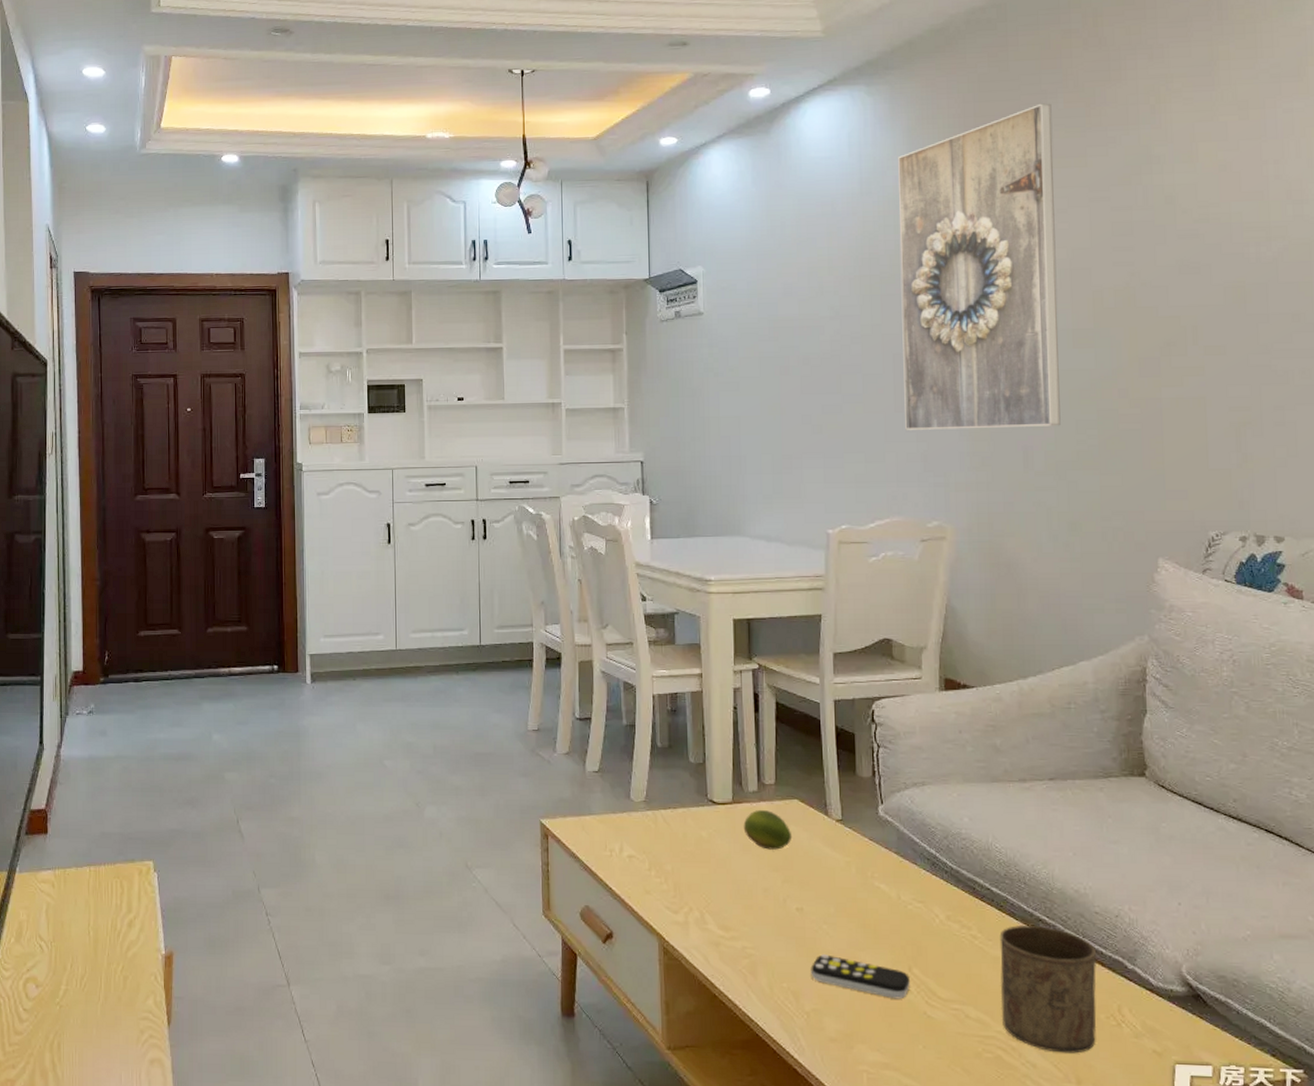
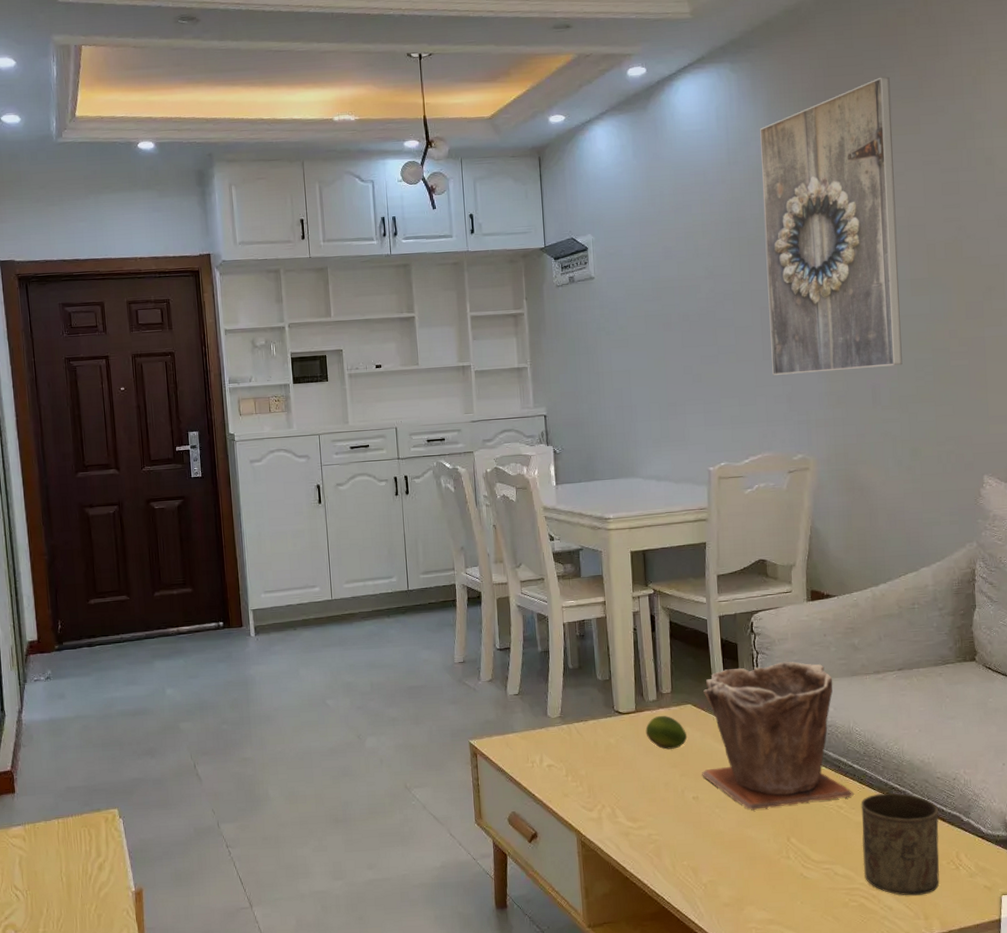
plant pot: none [808,758,991,931] -> present [702,661,854,810]
remote control: present [810,954,910,1000] -> none [706,834,789,866]

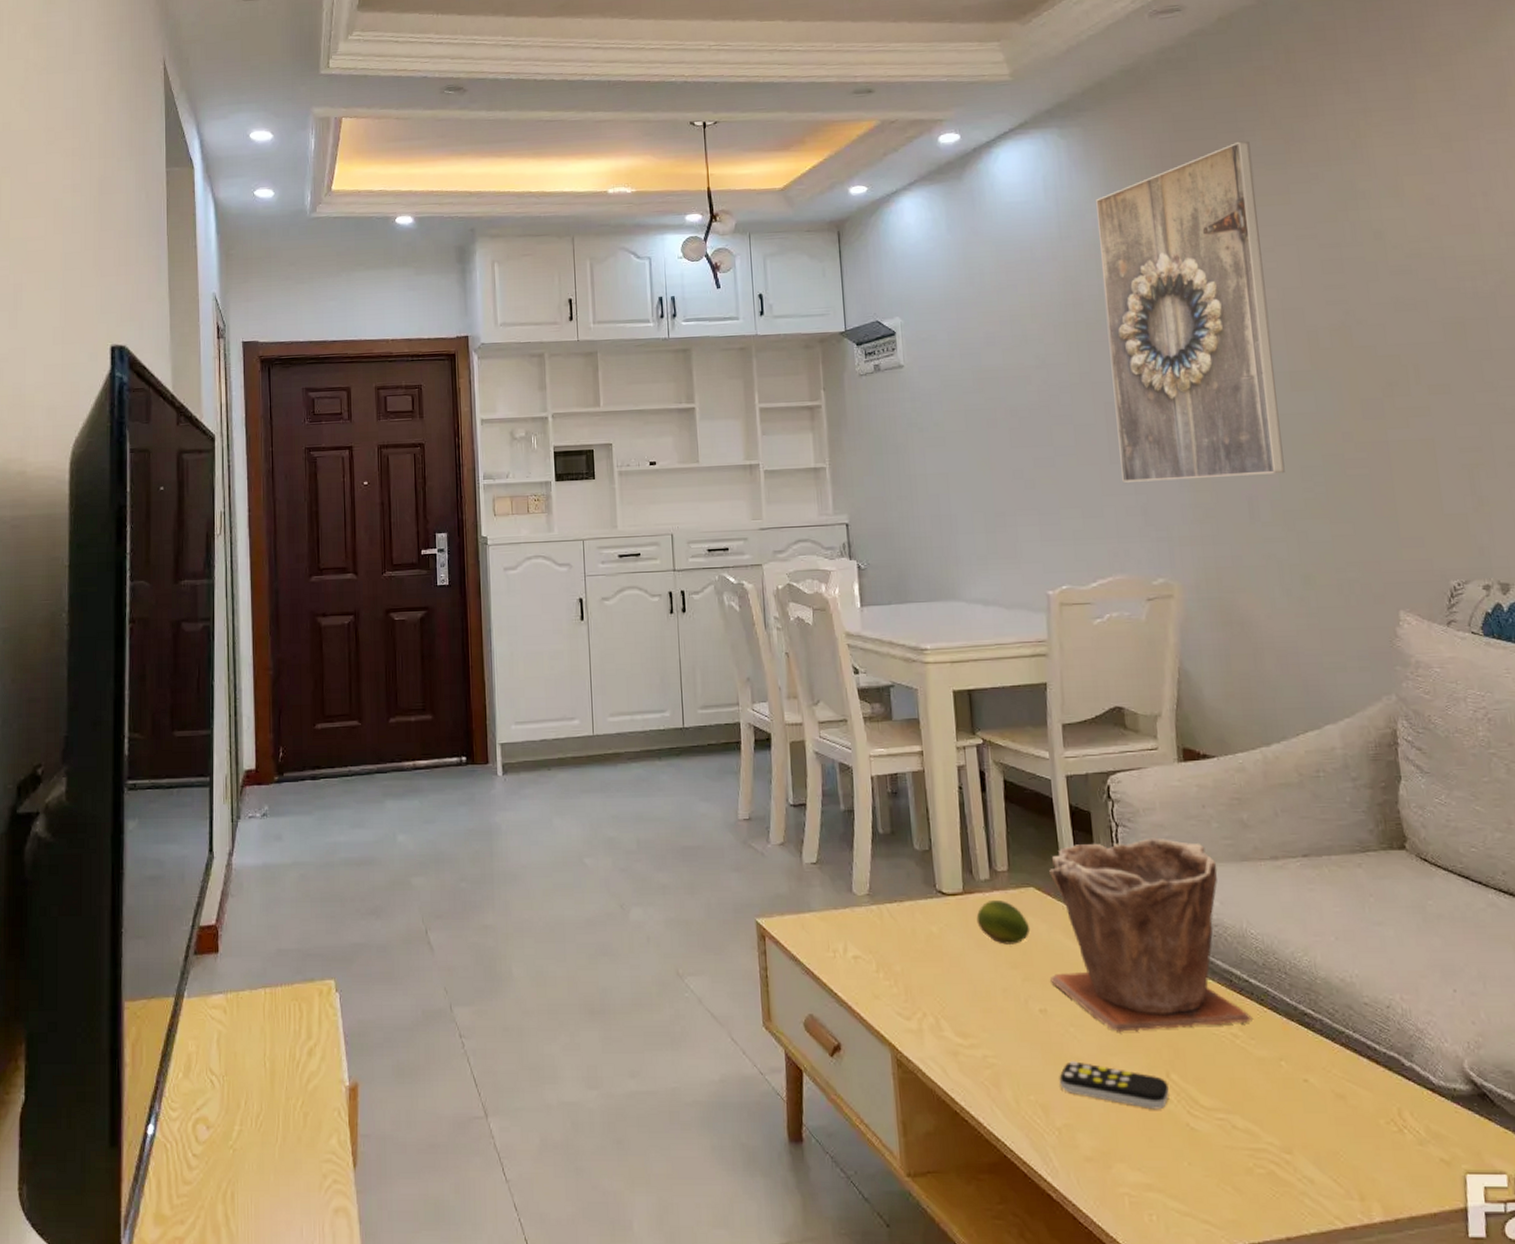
remote control: none [706,834,789,866] -> present [1059,1061,1169,1110]
cup: present [861,793,940,896] -> none [1262,1021,1377,1165]

